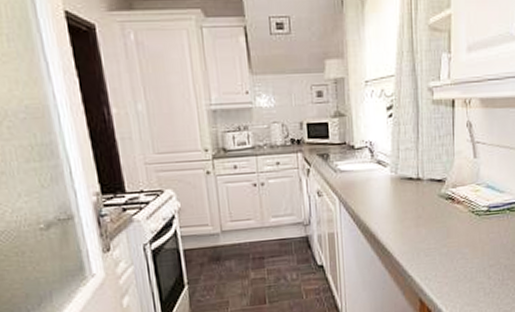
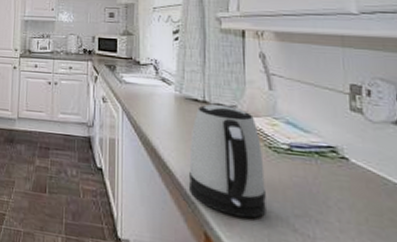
kettle: none [405,179,469,279] -> present [188,104,266,219]

